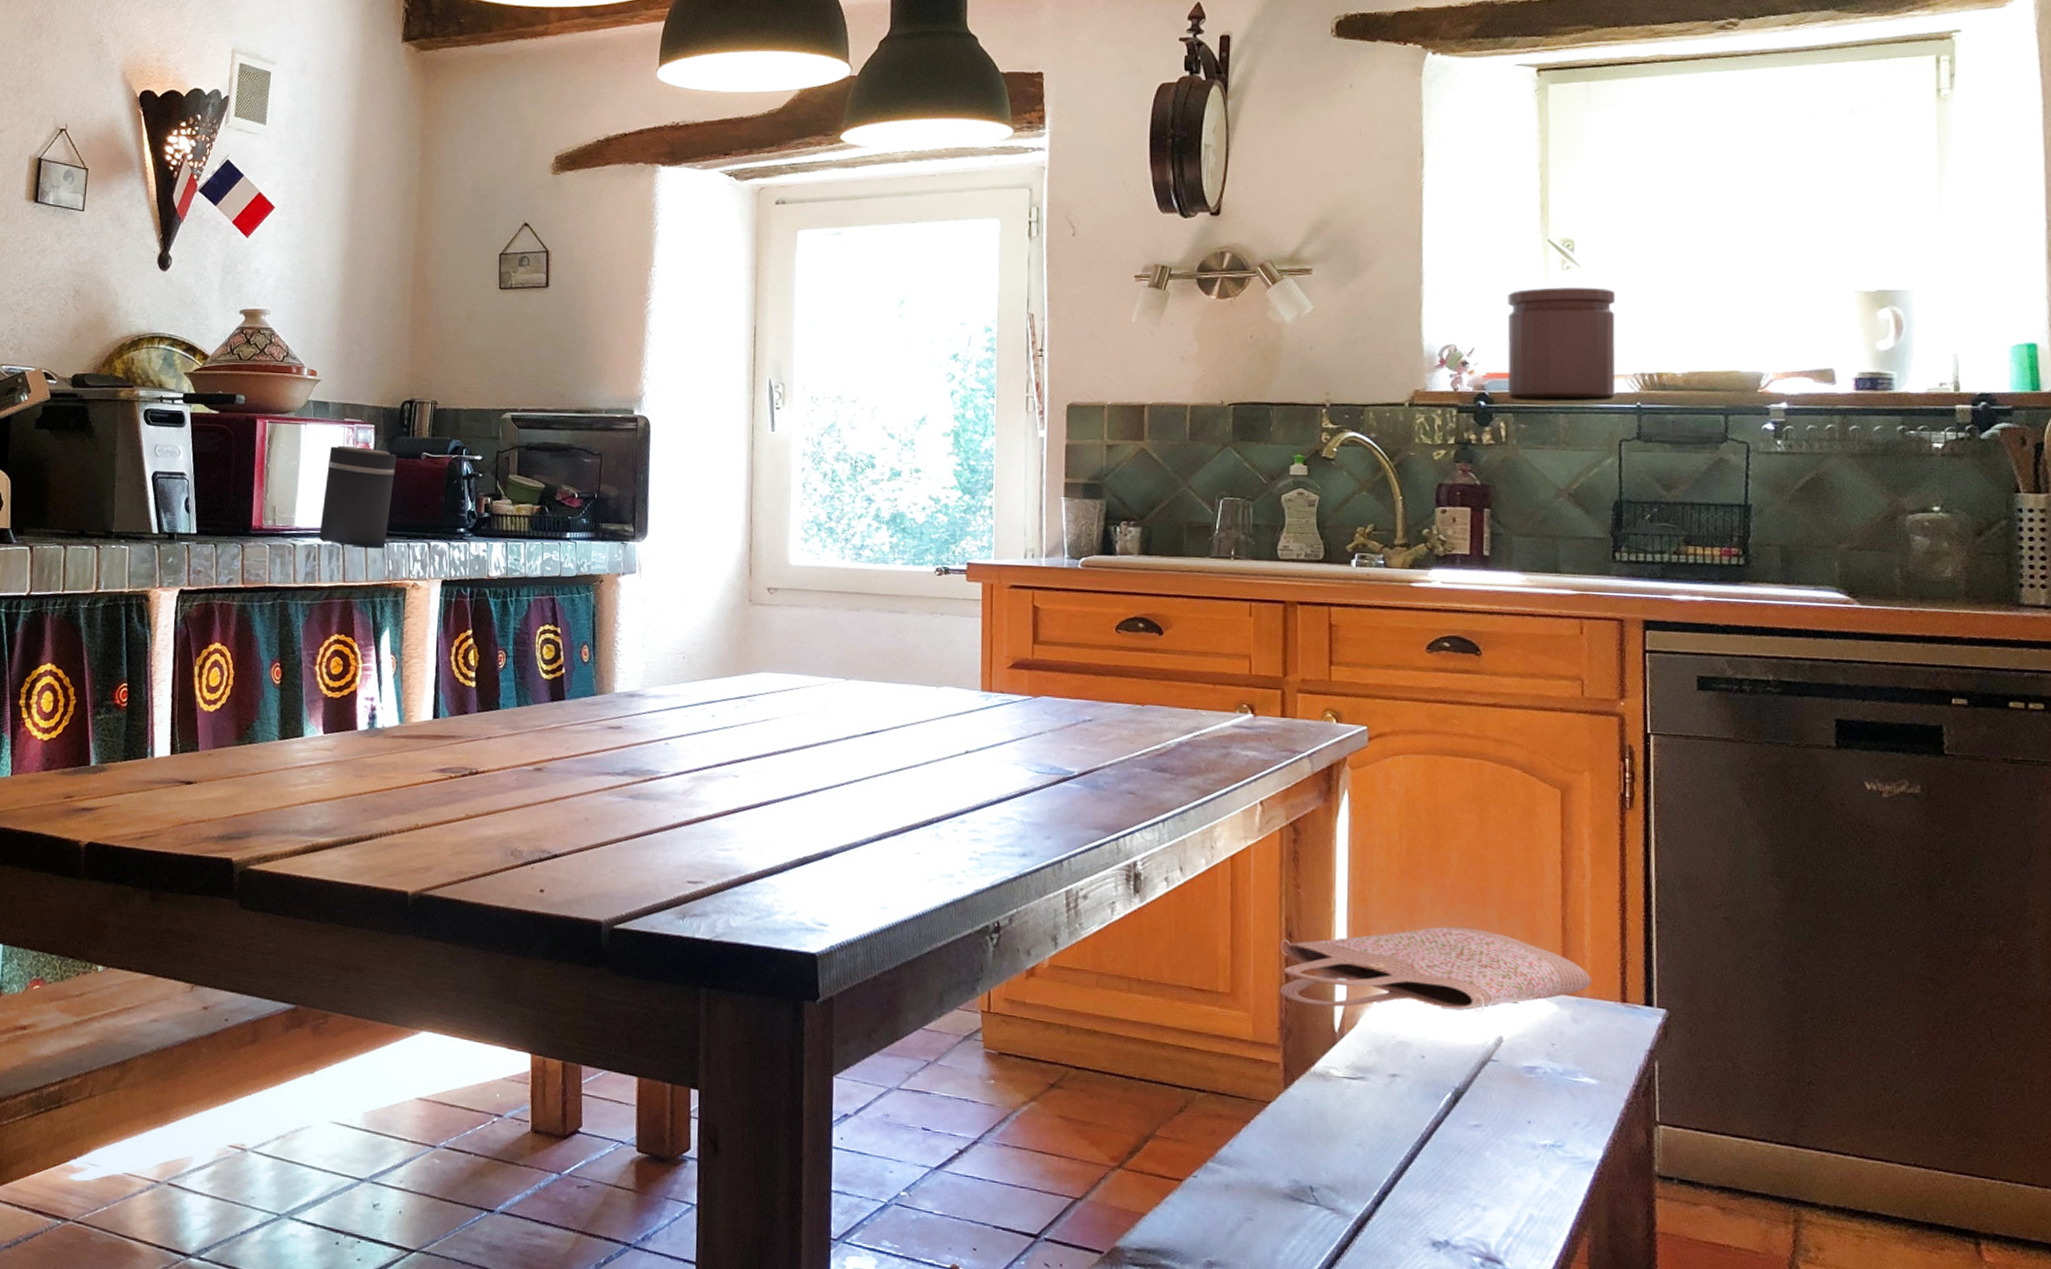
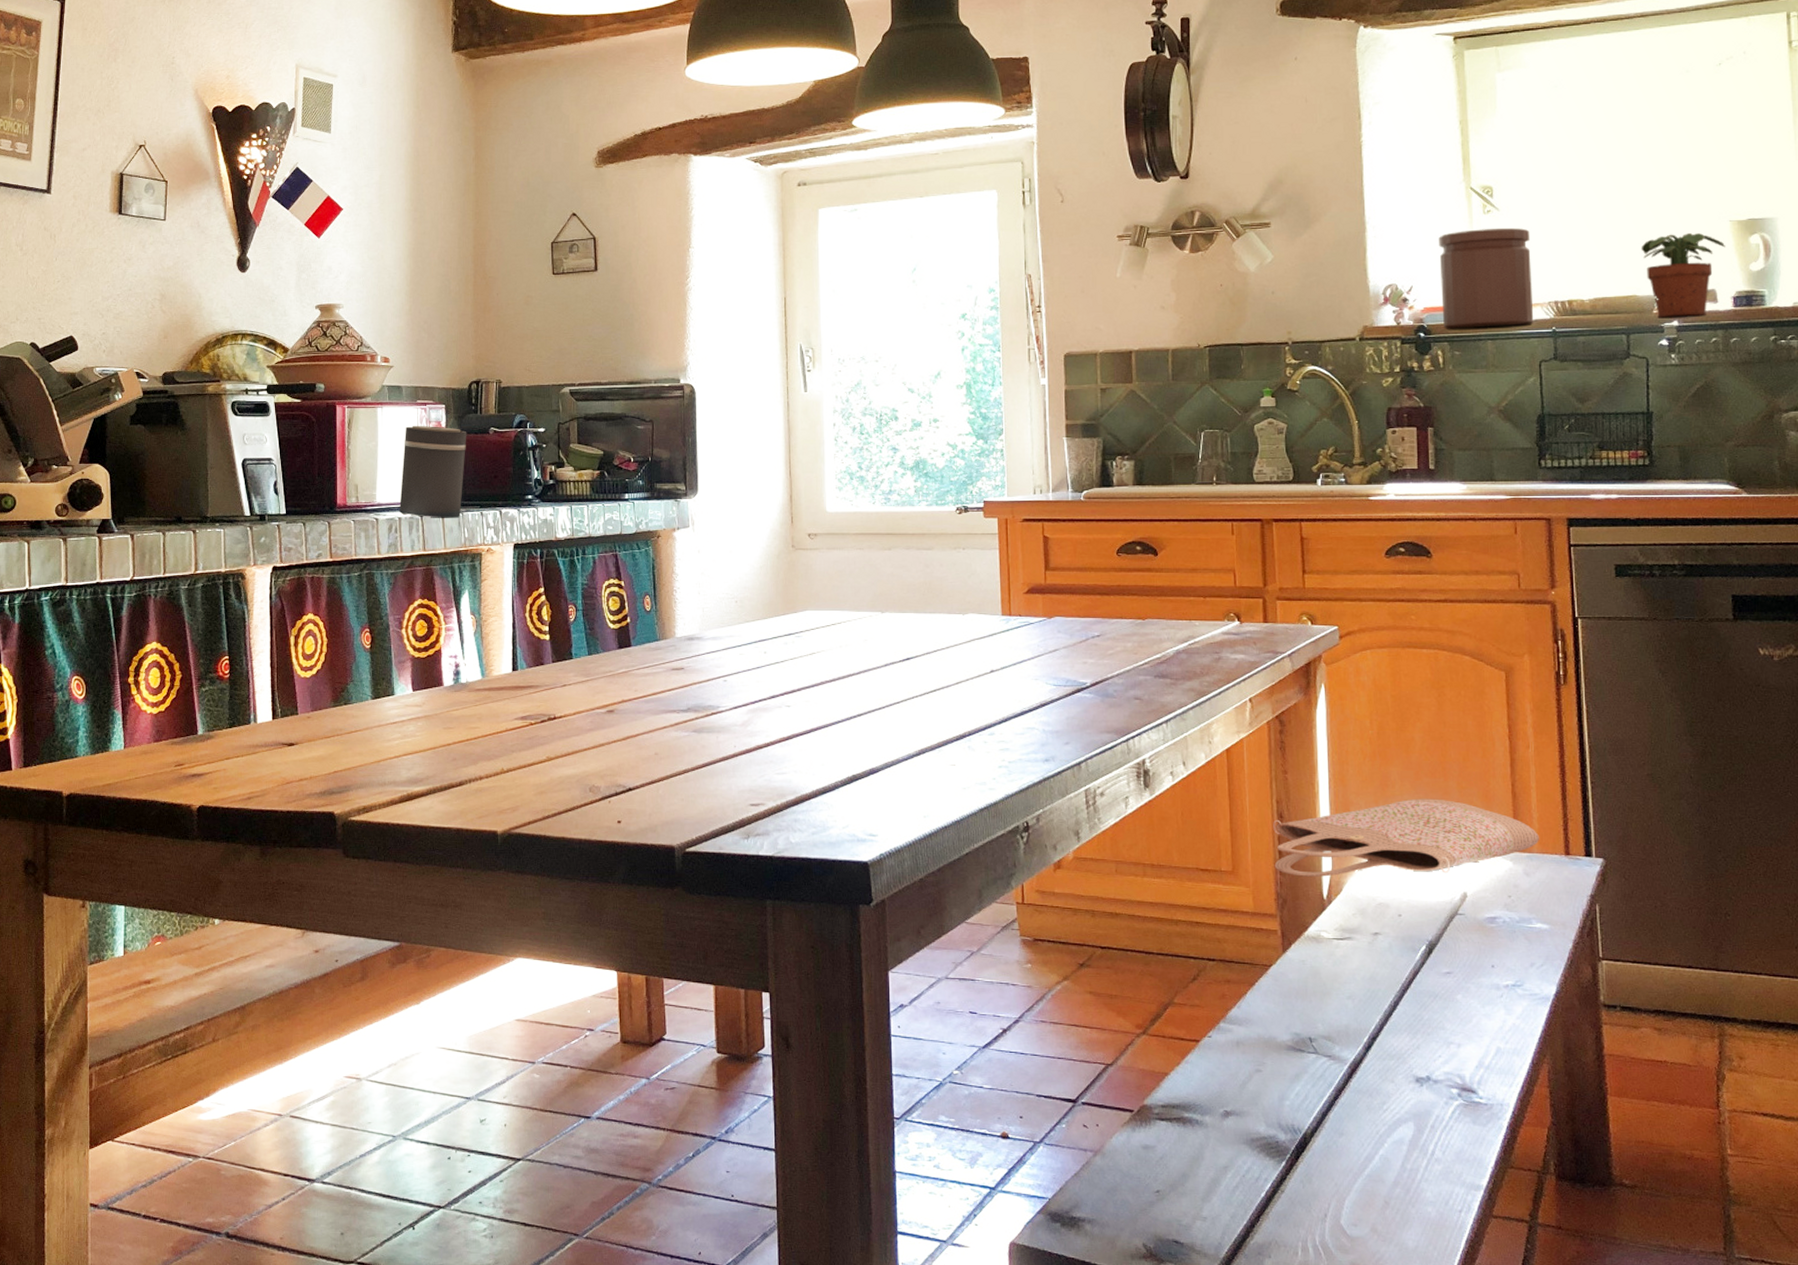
potted plant: none [1747,302,1848,401] -> present [1641,232,1725,320]

